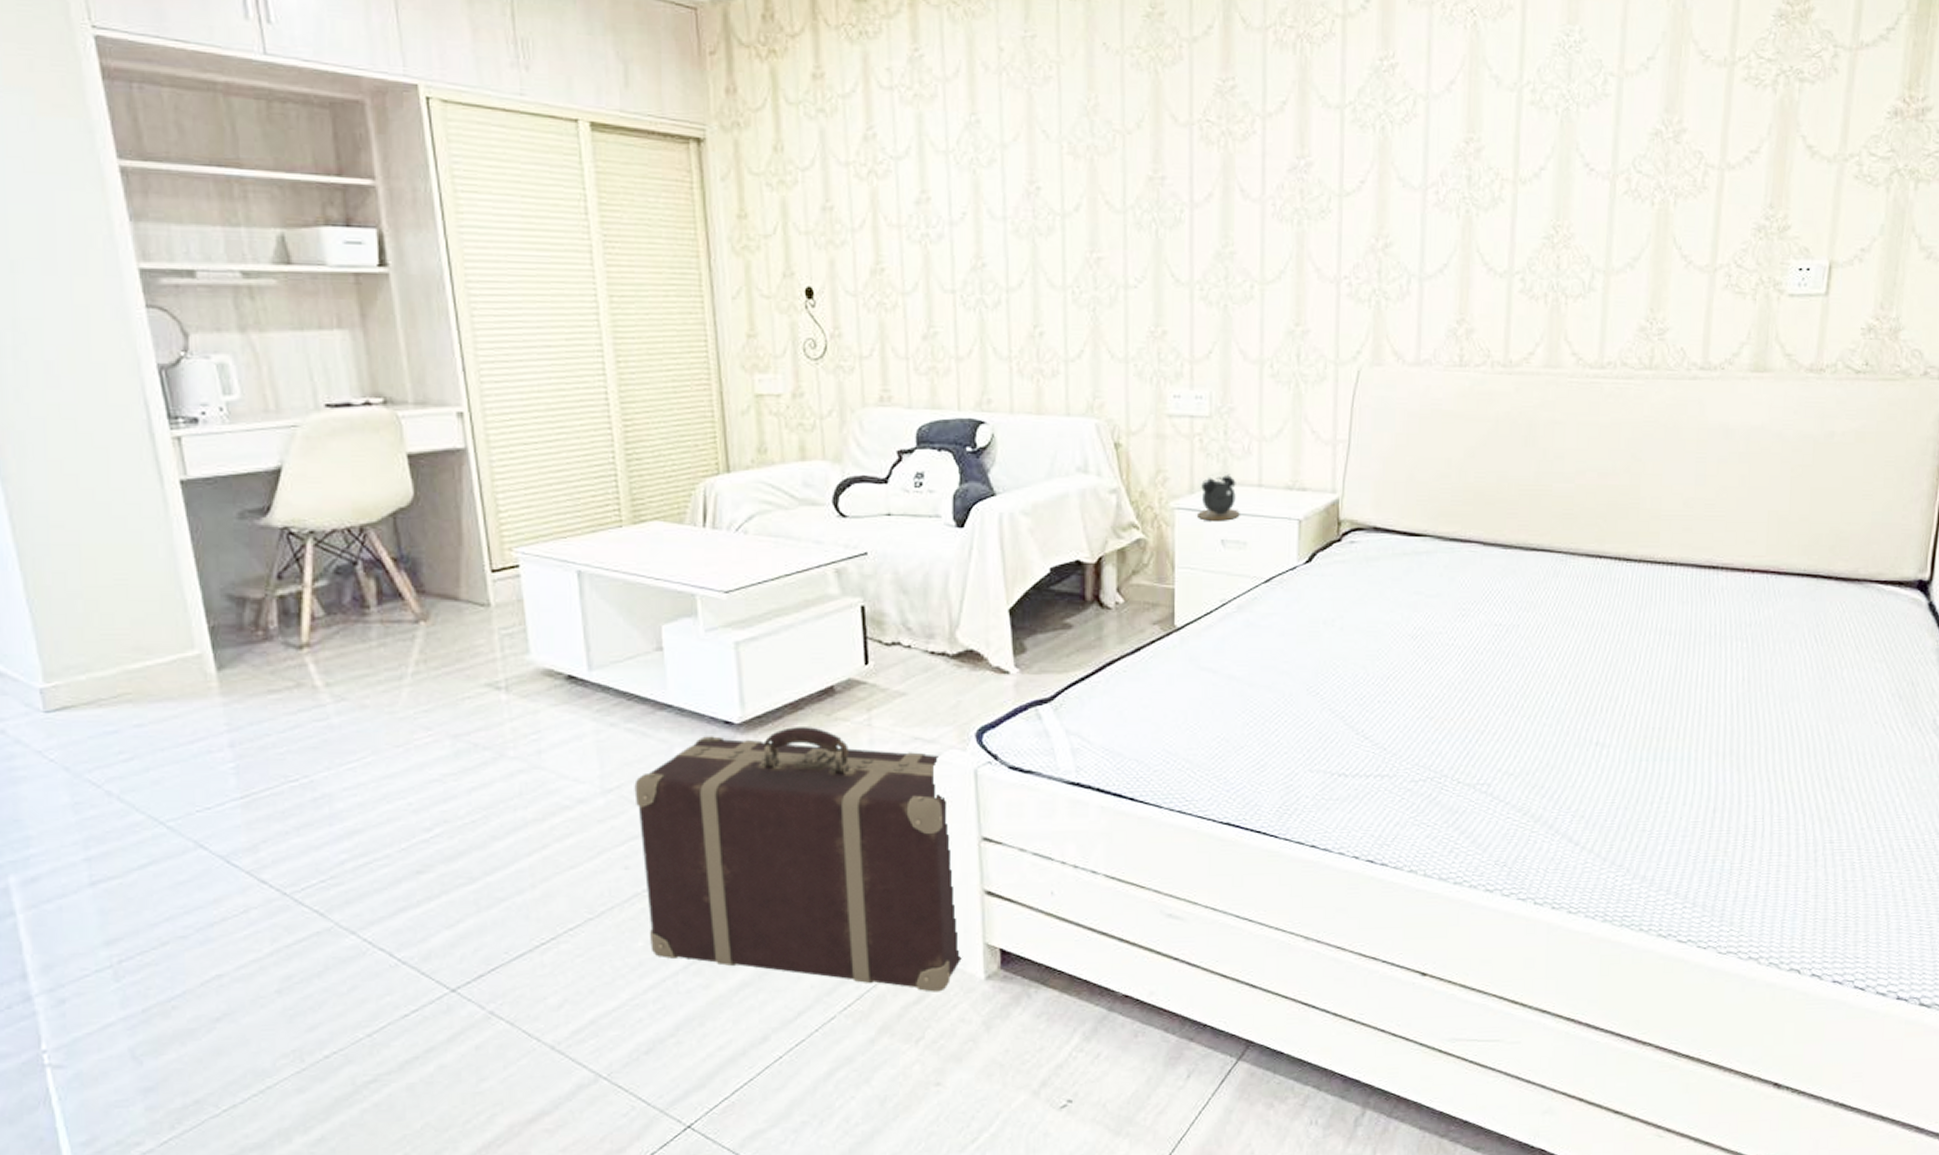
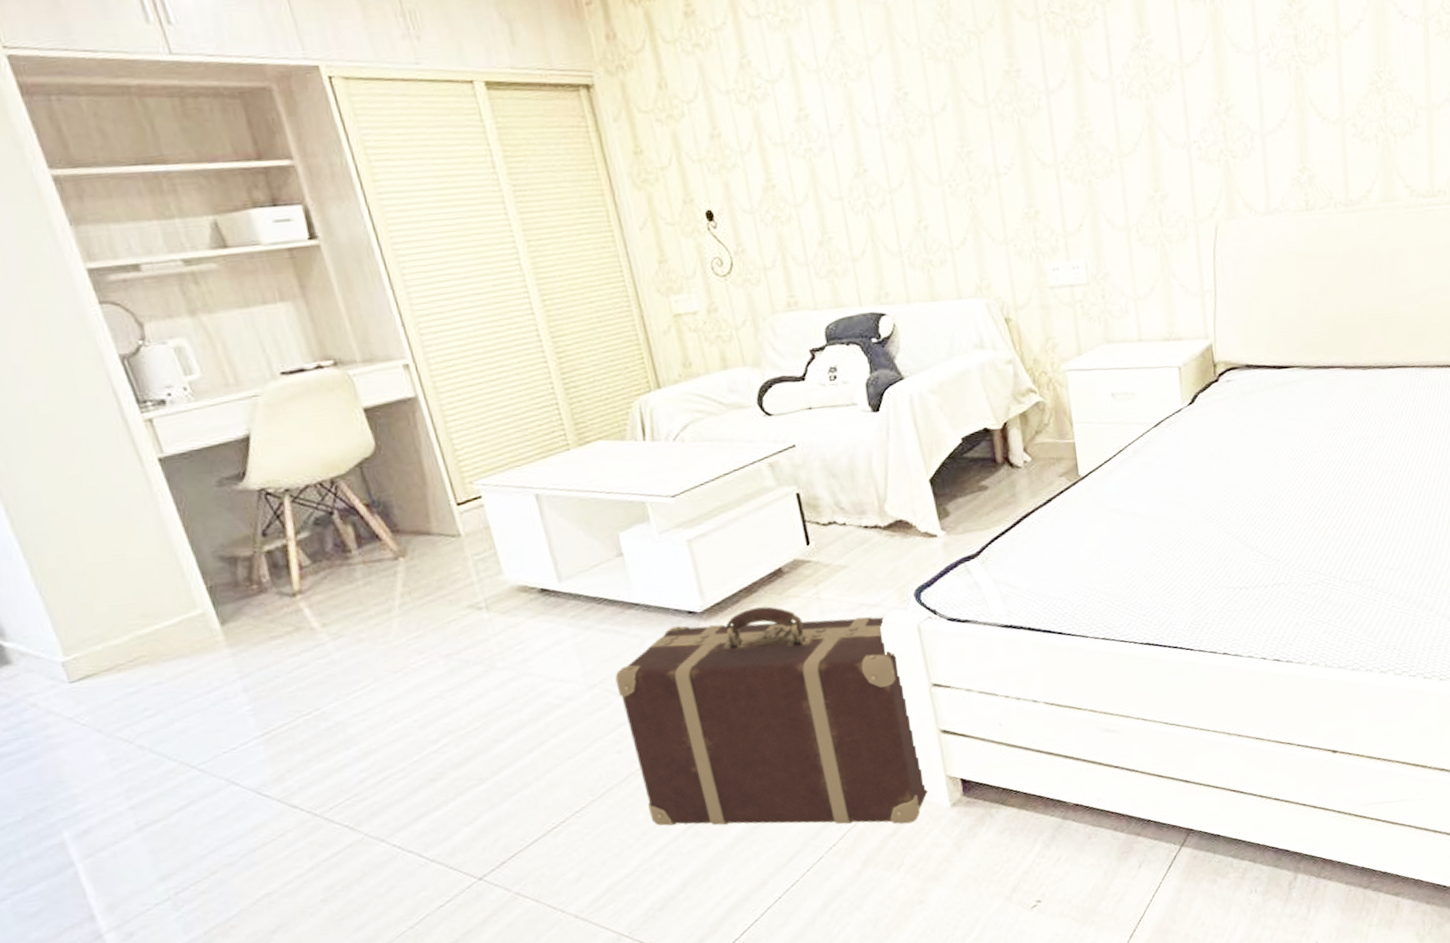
alarm clock: present [1198,472,1240,521] -> none [1087,332,1125,378]

